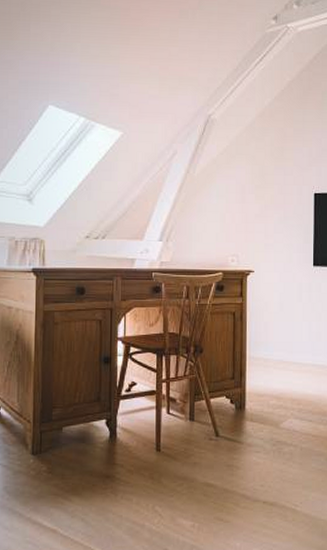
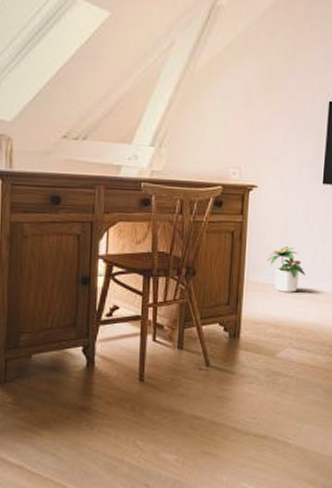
potted plant: none [266,324,304,366] -> present [267,246,307,292]

